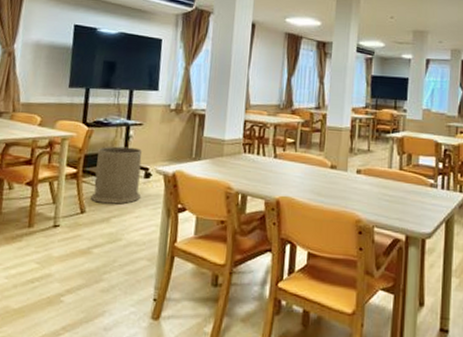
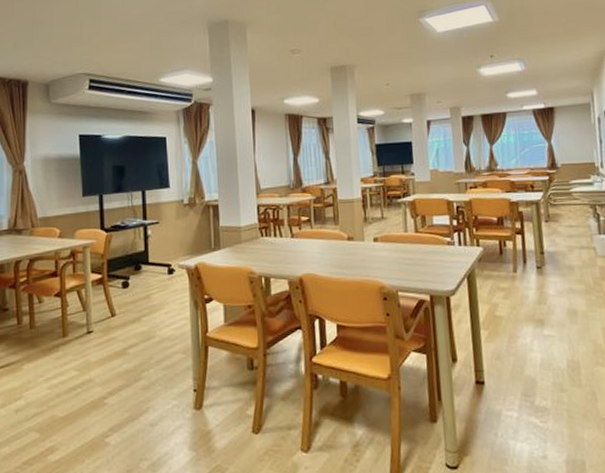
trash can: present [91,146,143,204] -> none [119,246,168,305]

